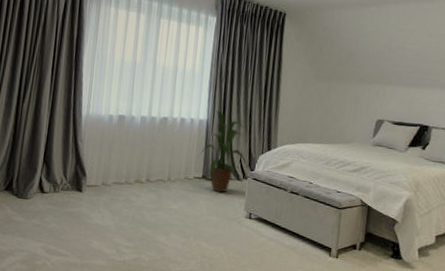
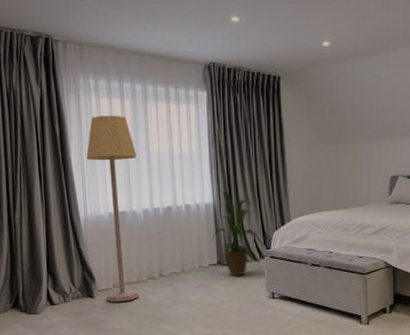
lamp: none [93,25,144,200] -> present [86,115,139,303]

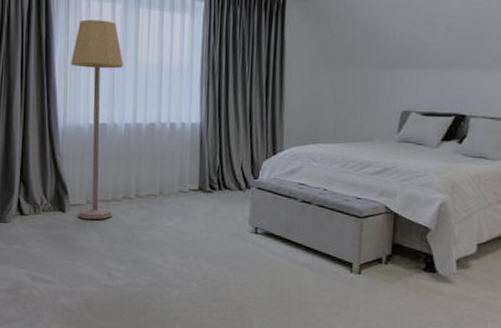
house plant: present [209,191,267,276] -> none [191,111,254,205]

